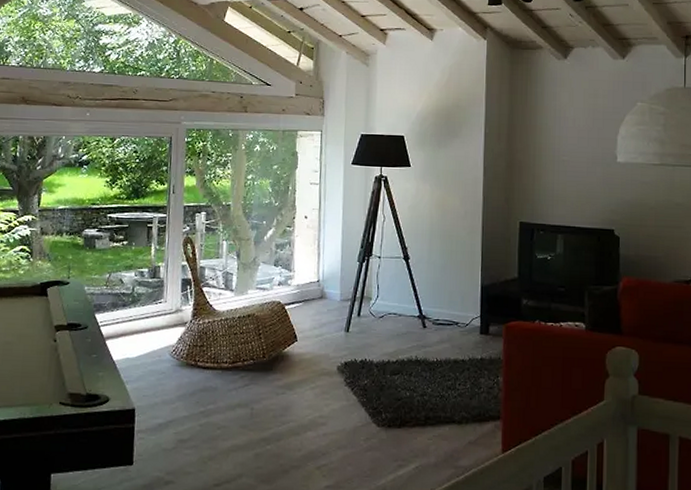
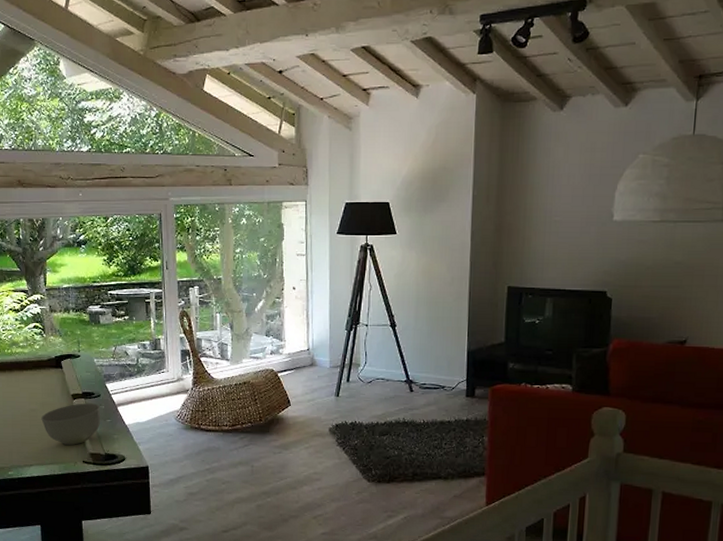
bowl: none [16,335,86,384] -> present [41,403,101,446]

